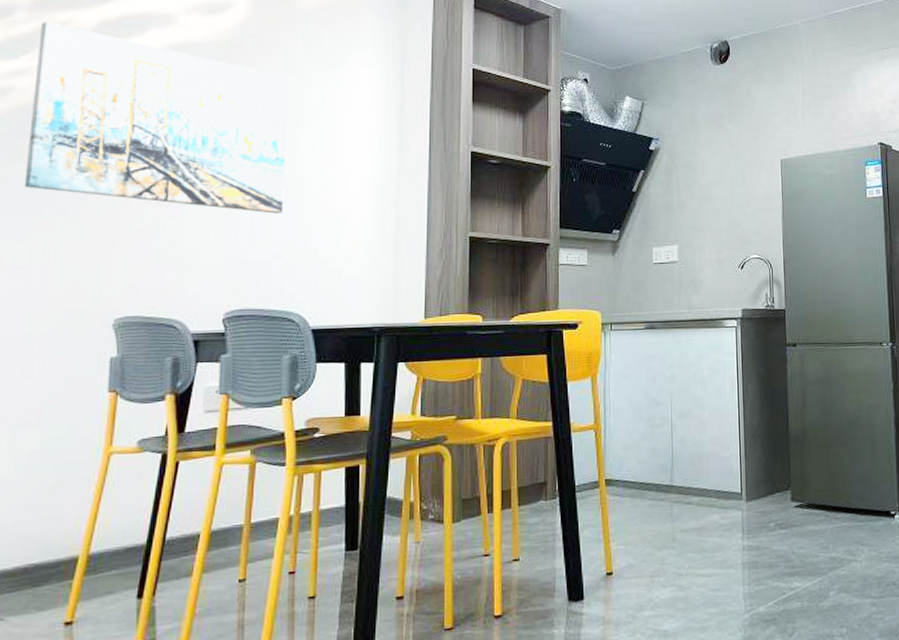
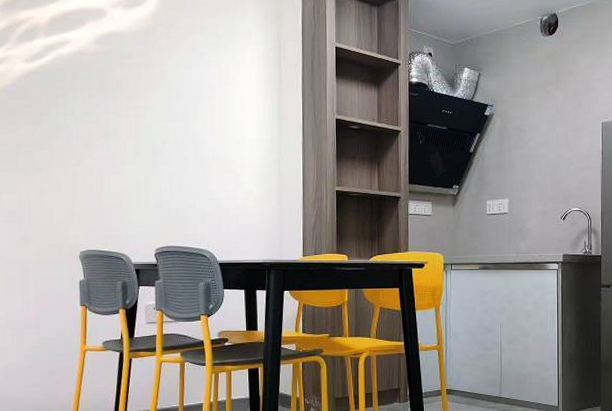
wall art: present [24,21,291,214] -> none [10,18,194,171]

